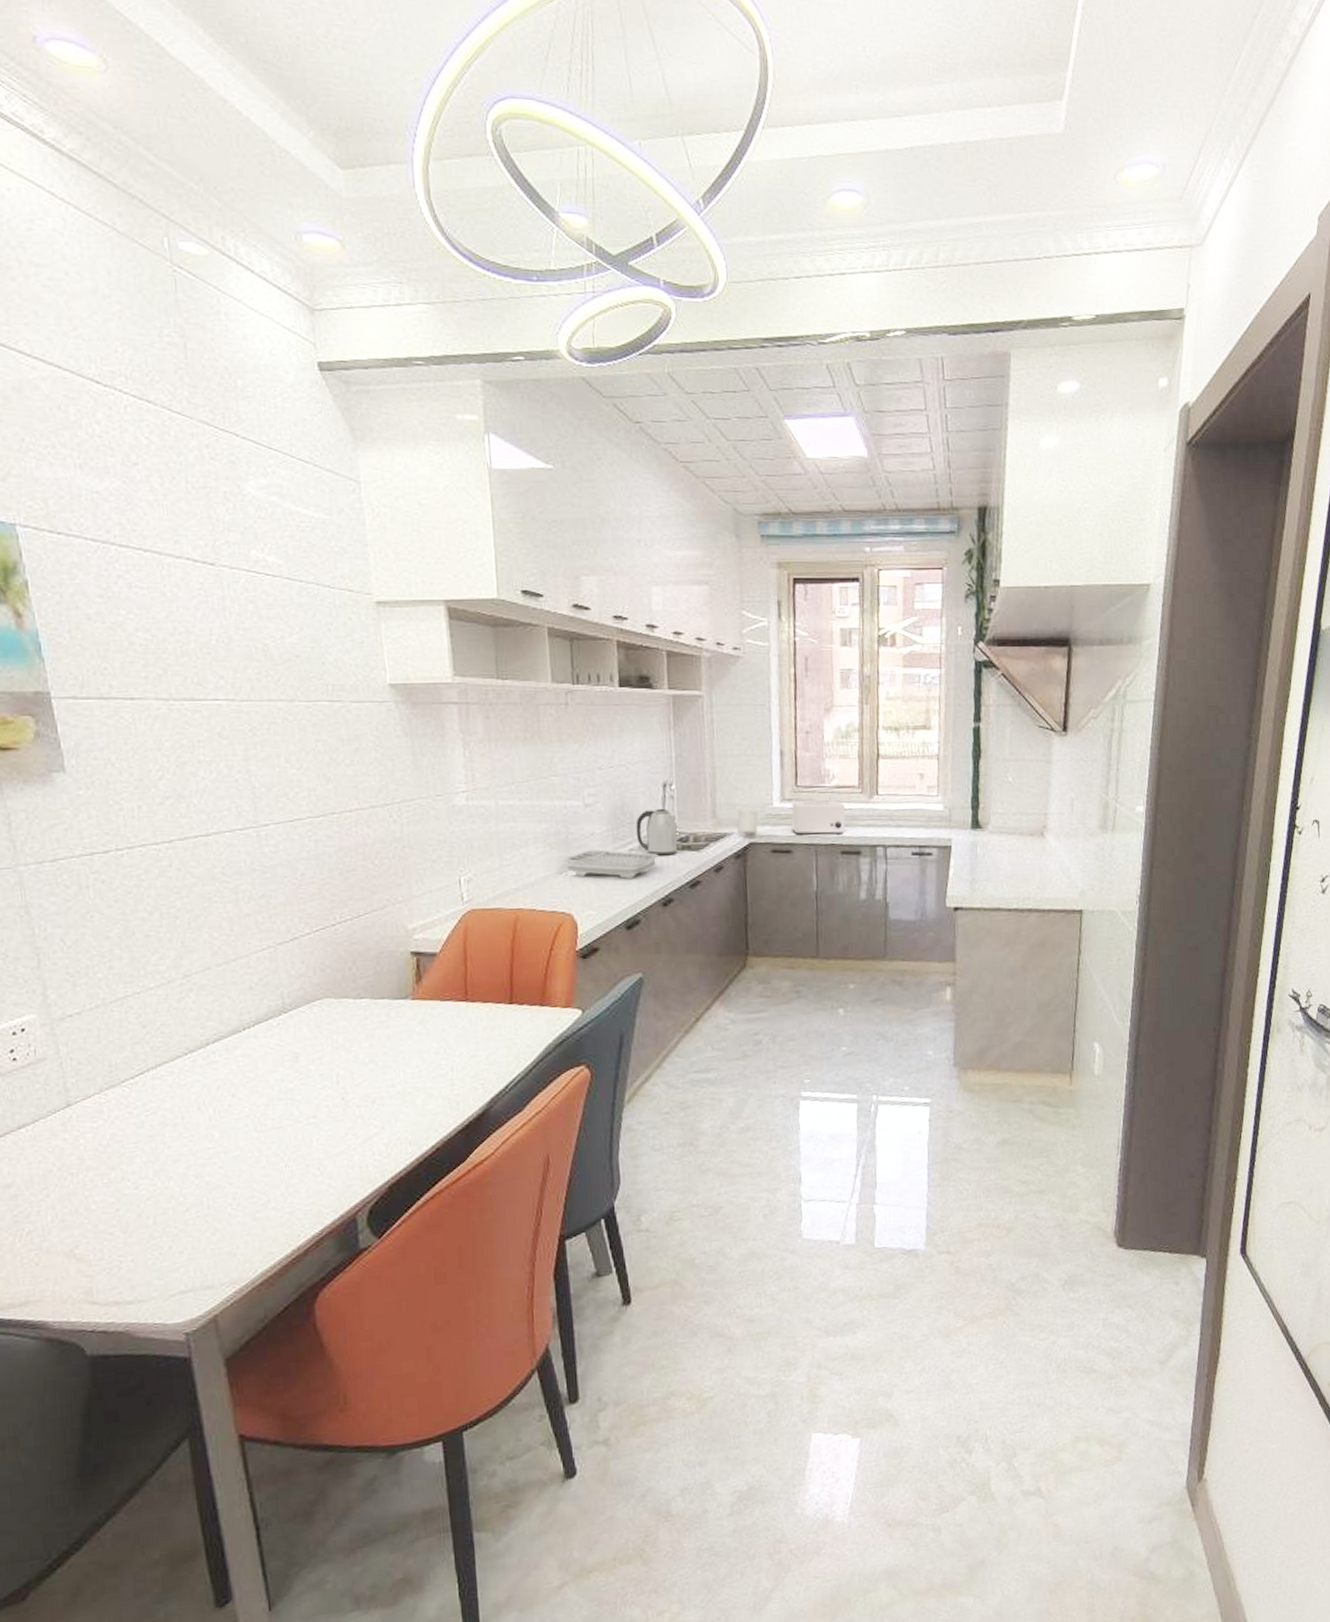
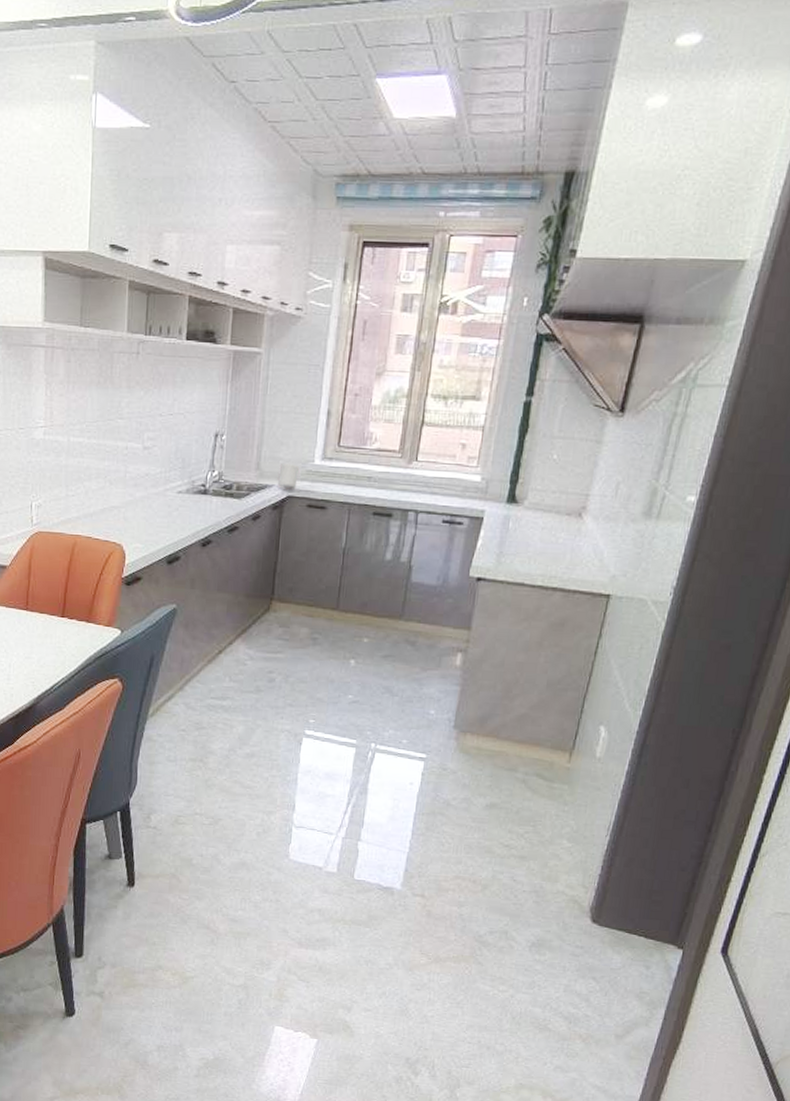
dish rack: present [562,849,659,879] -> none [119,489,204,518]
kettle: present [635,808,678,858] -> none [185,456,223,502]
toaster: present [791,800,847,836] -> none [329,461,384,498]

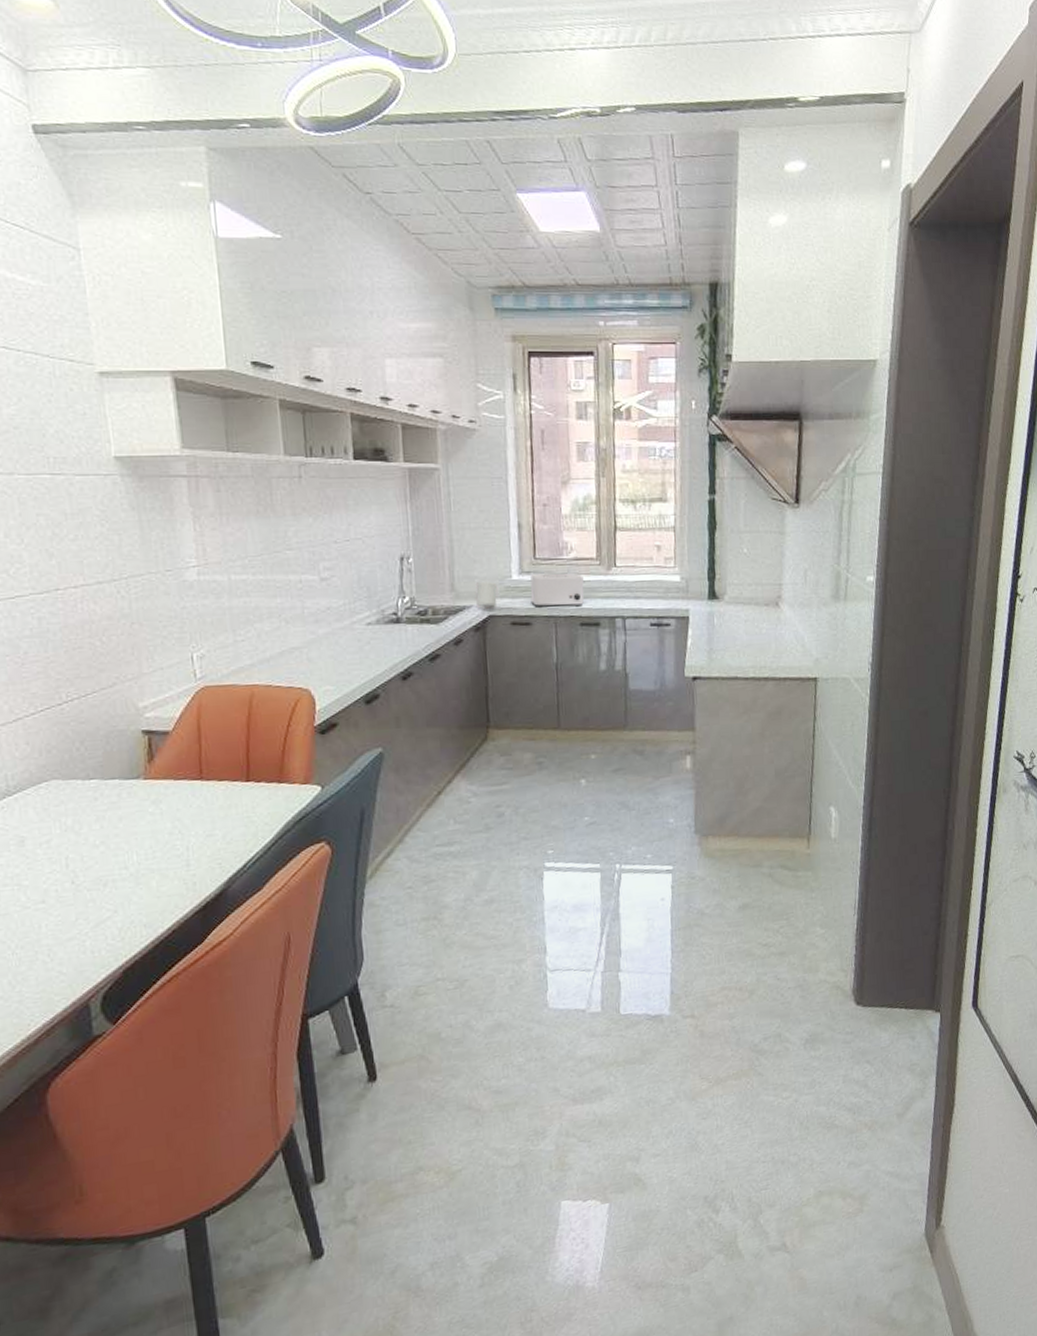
toaster: none [329,461,384,498] -> present [530,572,585,609]

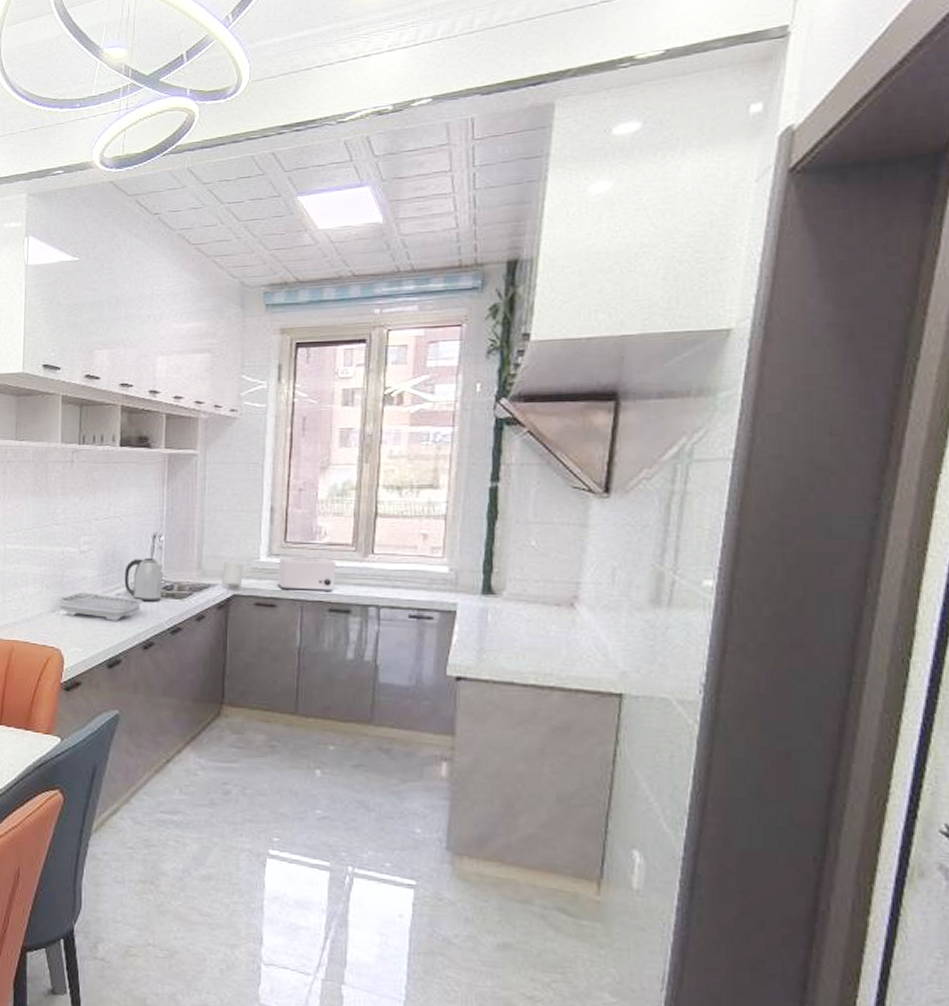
dish rack: none [298,624,397,653] -> present [56,592,144,621]
kettle: none [373,582,417,631] -> present [124,557,163,603]

